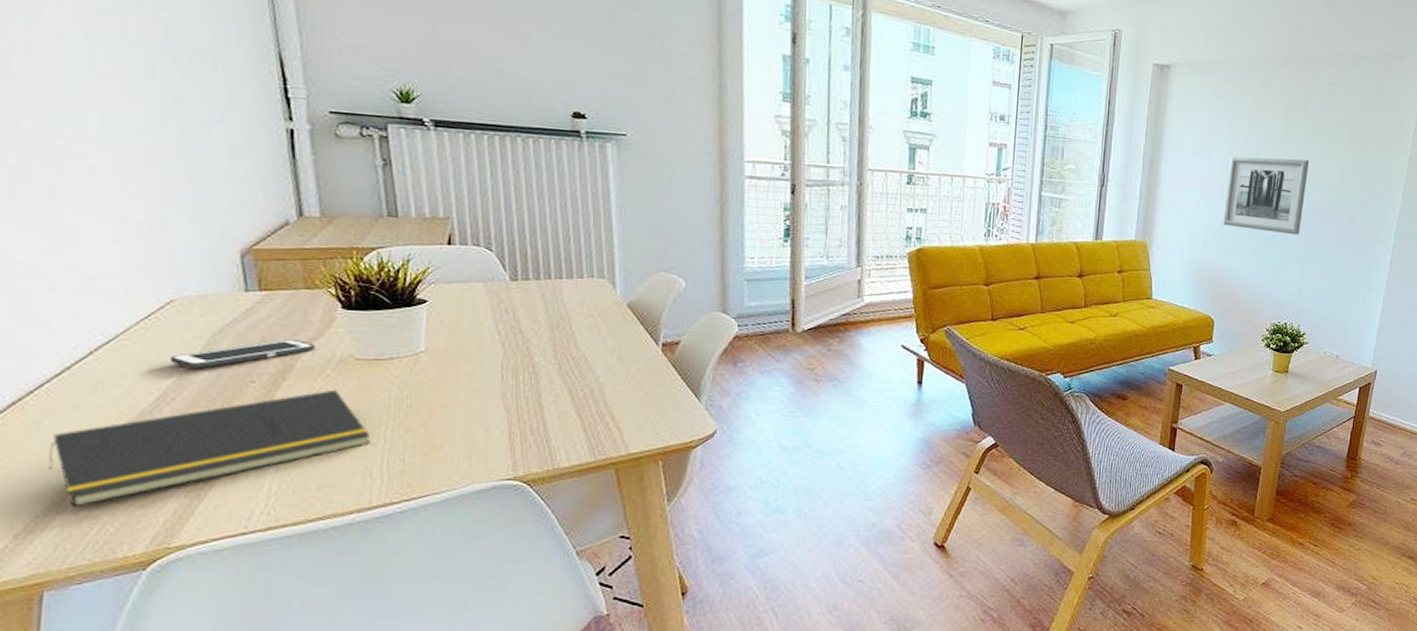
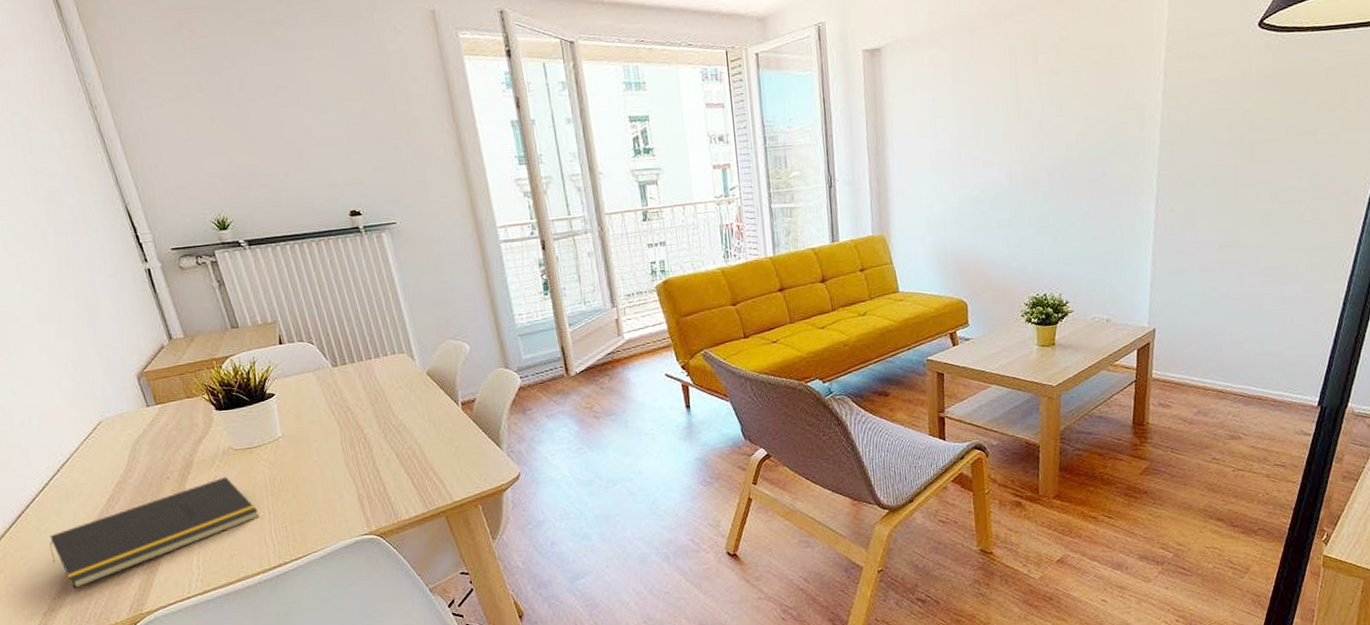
cell phone: present [169,339,315,369] -> none [109,440,204,474]
wall art: present [1223,156,1310,235] -> none [959,117,1048,204]

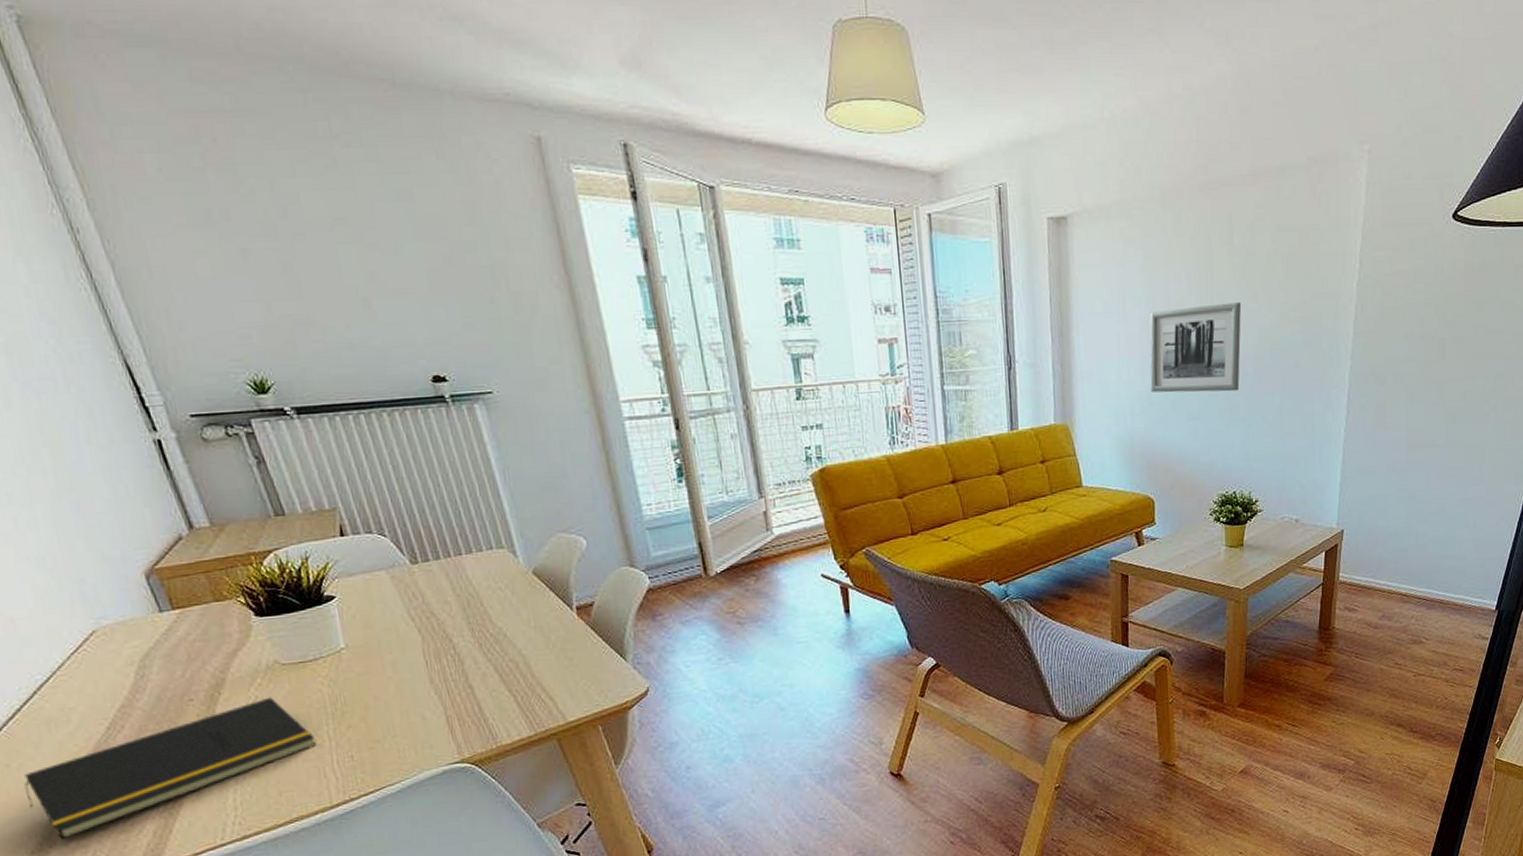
wall art: none [959,117,1048,204] -> present [1149,302,1242,393]

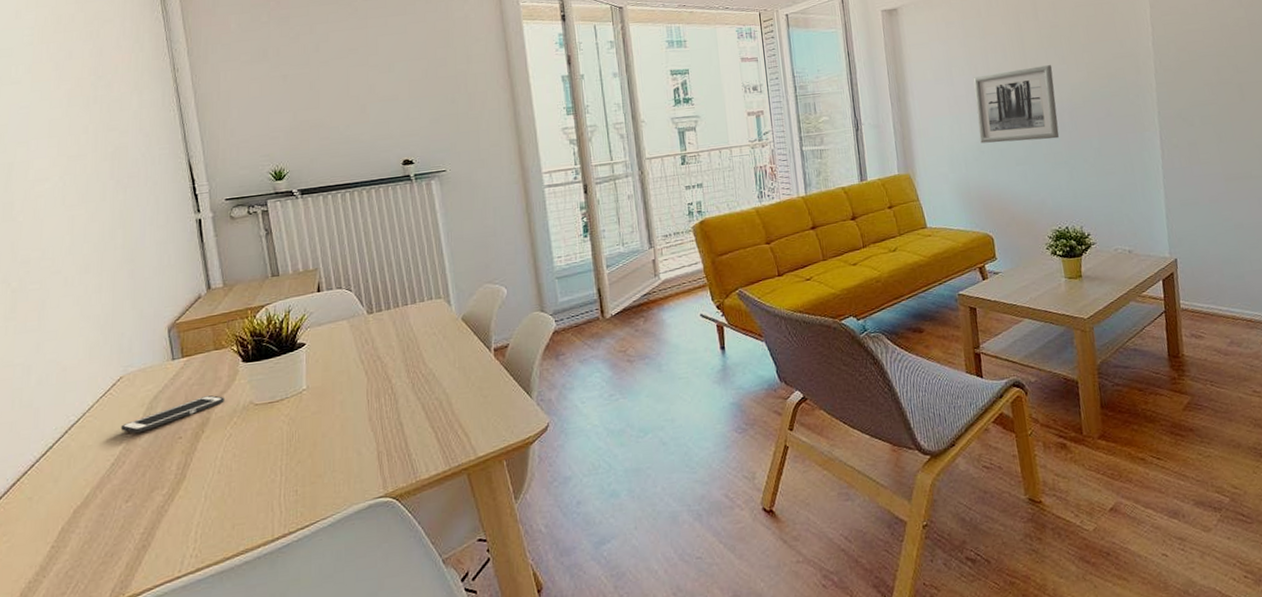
notepad: present [24,697,317,840] -> none [38,434,271,570]
cell phone: none [108,653,241,695] -> present [120,395,224,434]

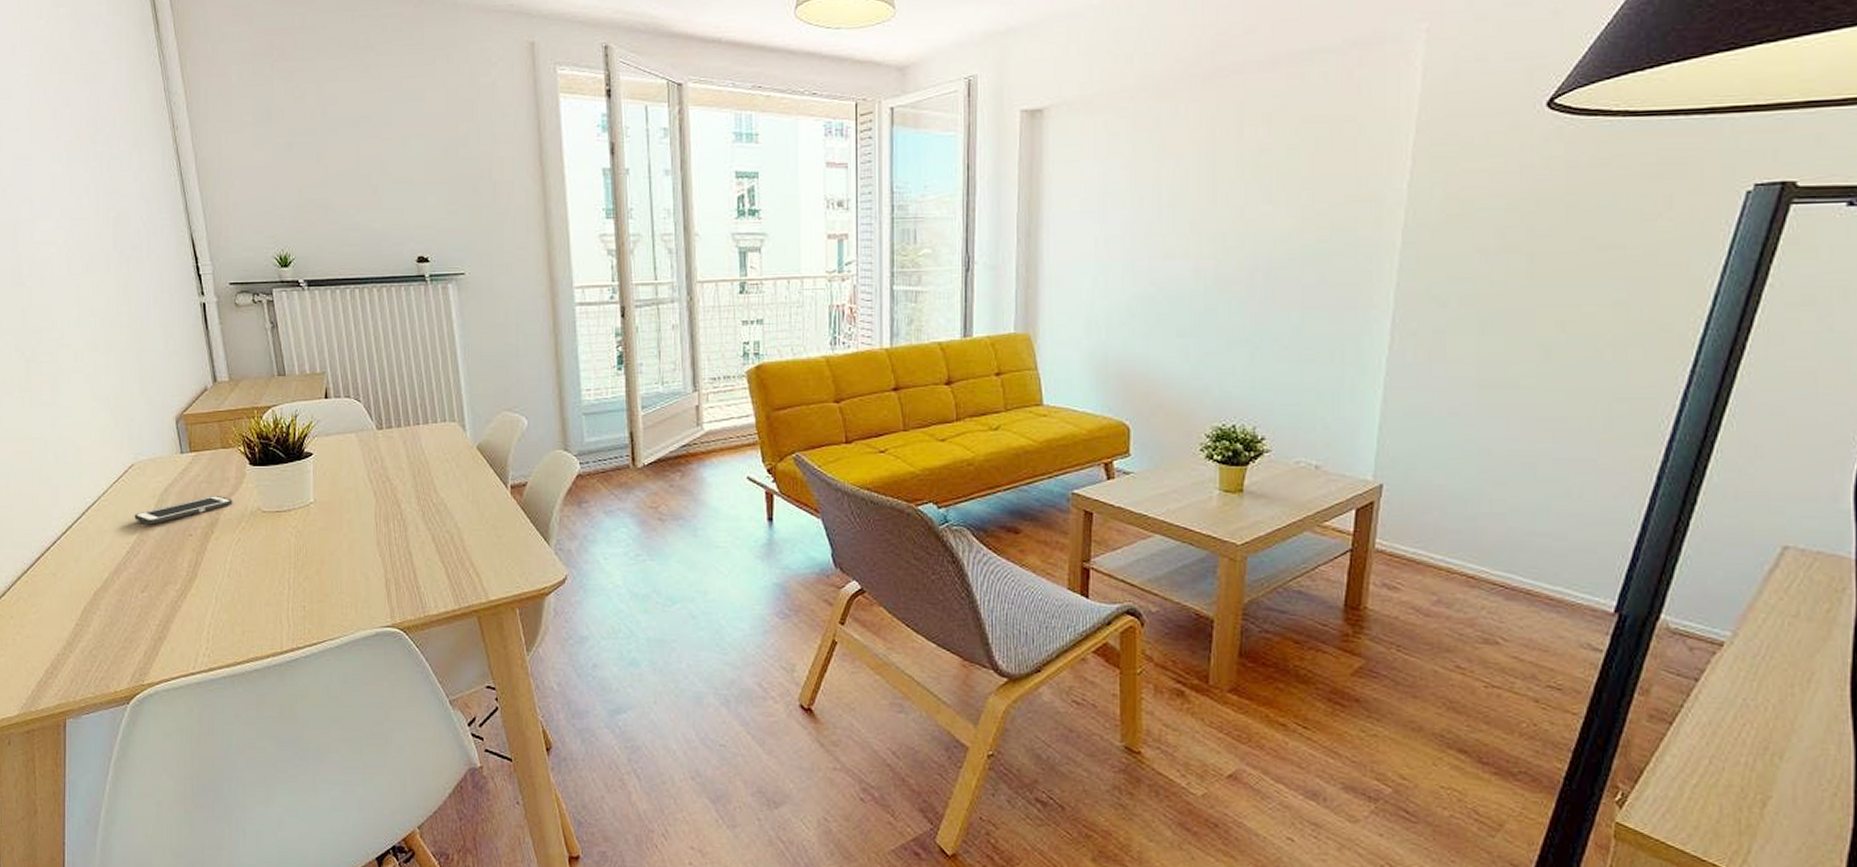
wall art: present [973,65,1060,144] -> none [1132,204,1252,307]

